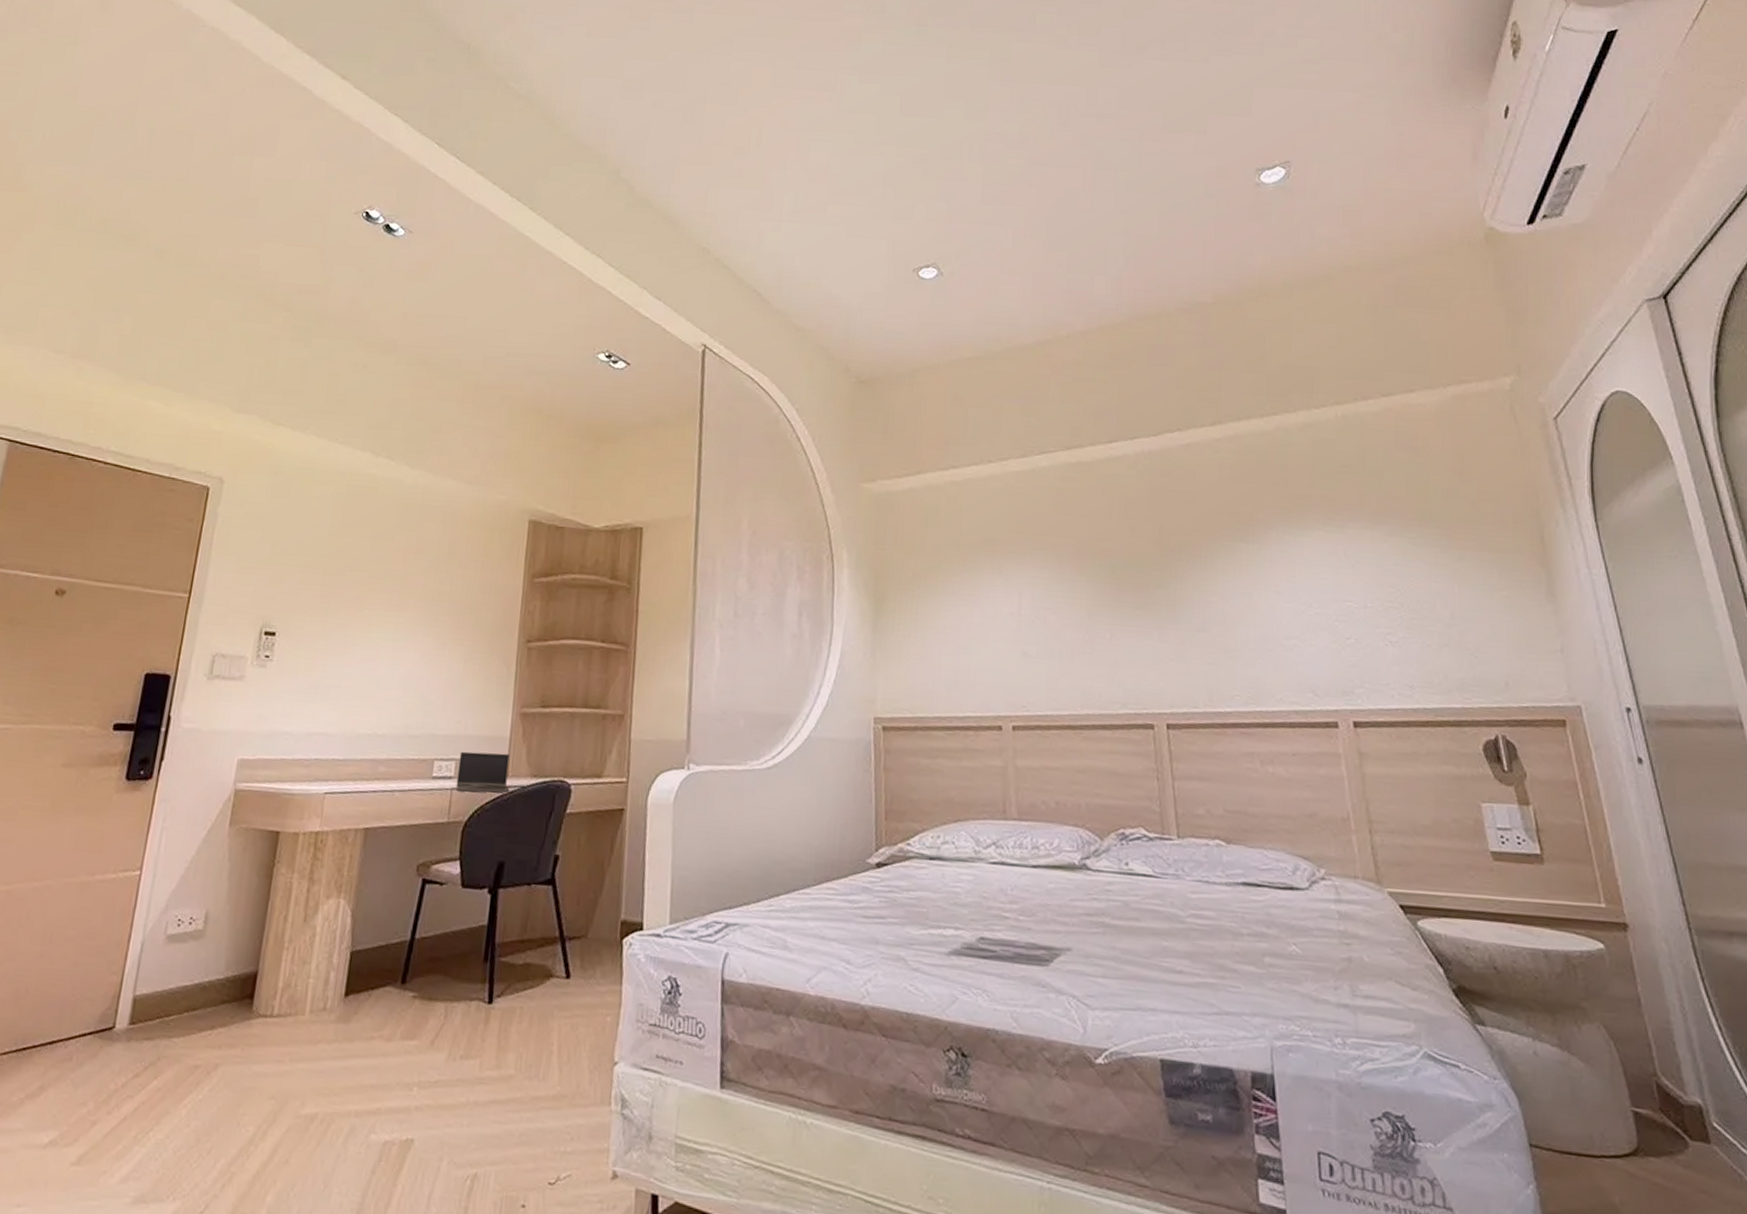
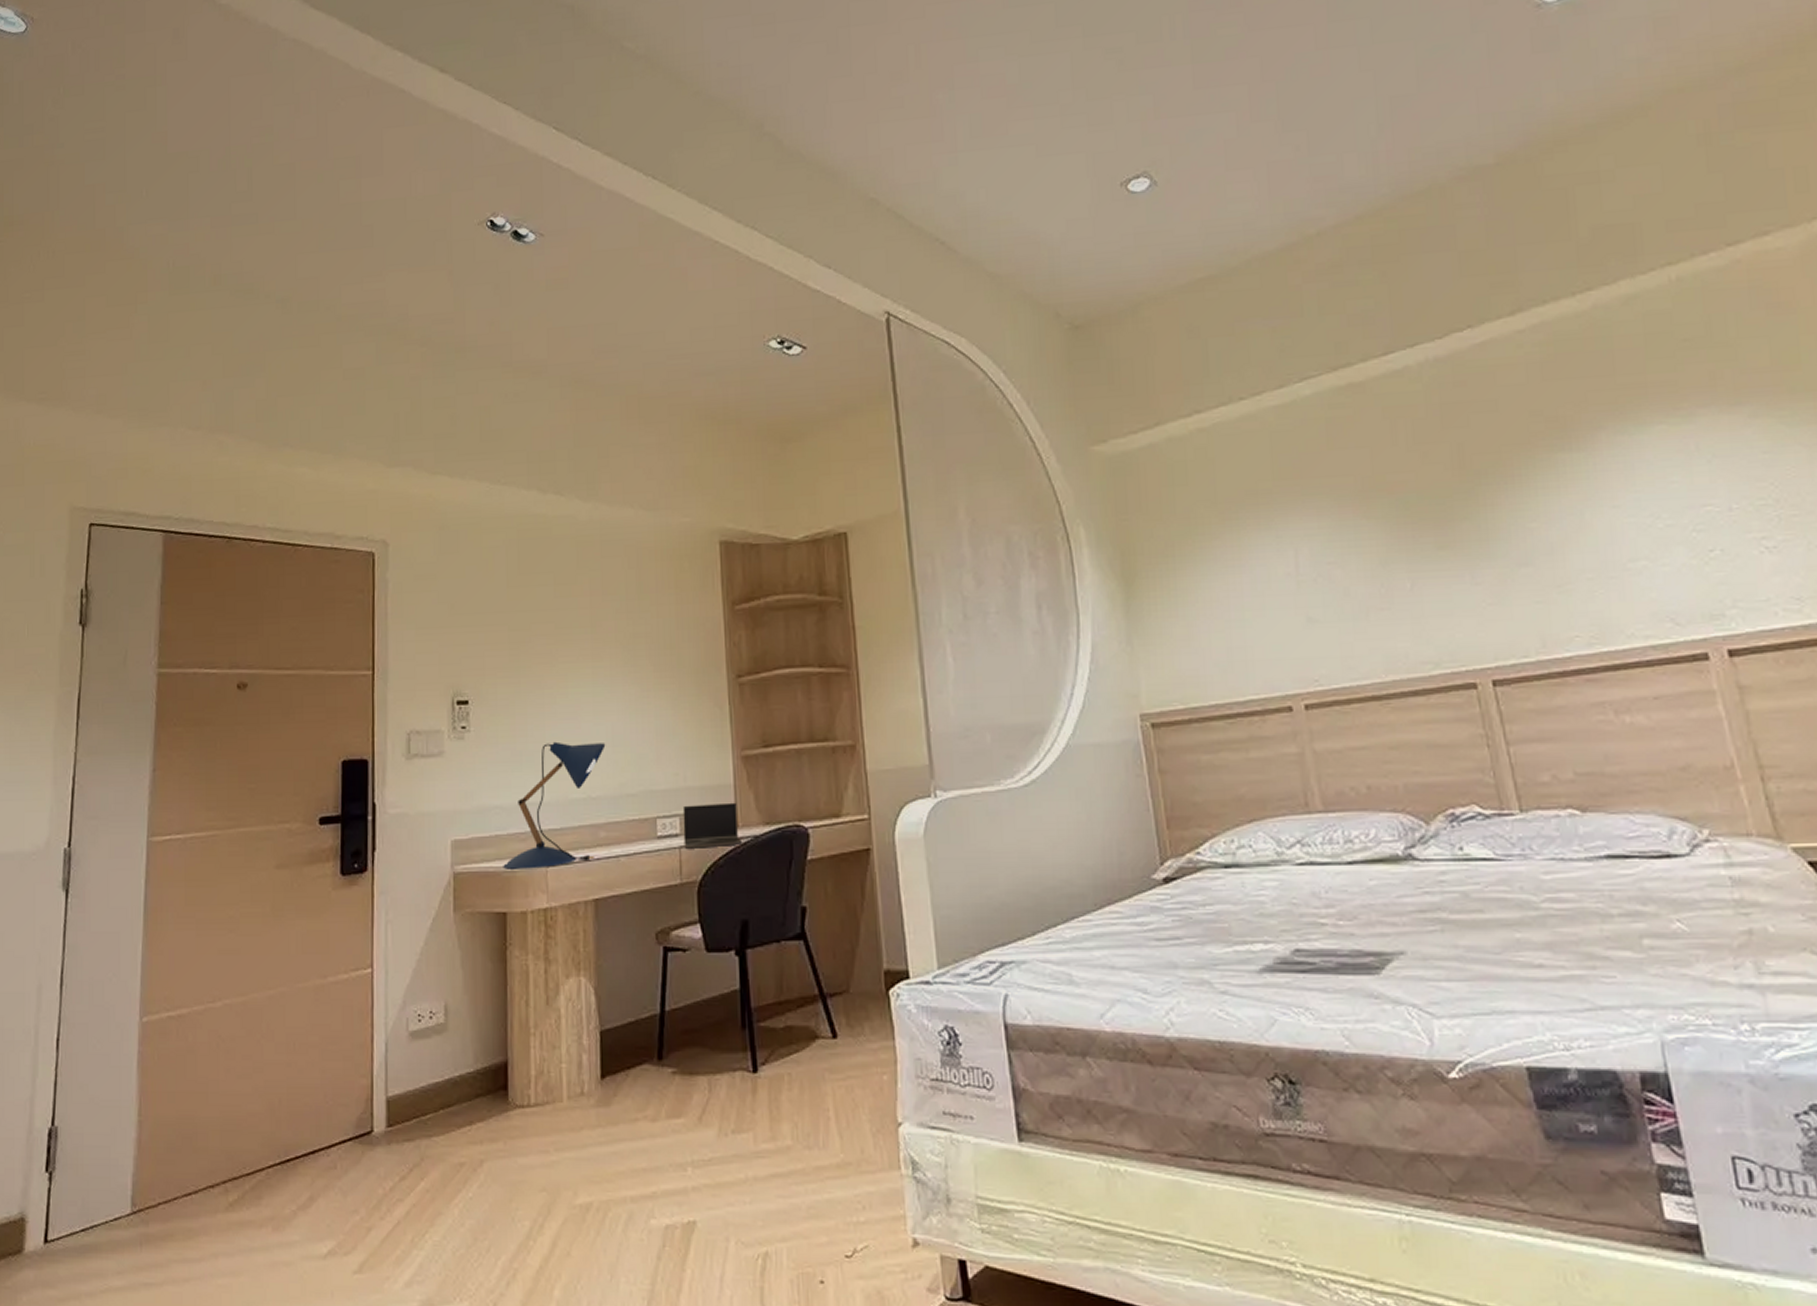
desk lamp: none [283,679,398,795] -> present [503,741,606,869]

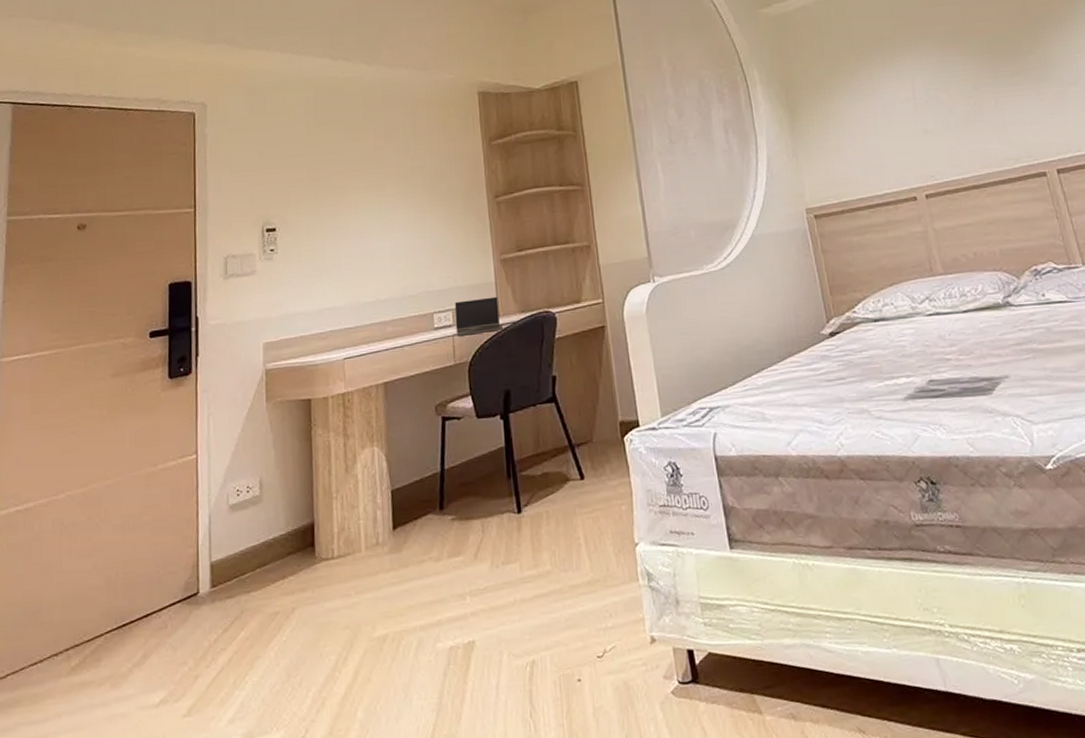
desk lamp: present [503,741,606,869] -> none [307,256,390,363]

